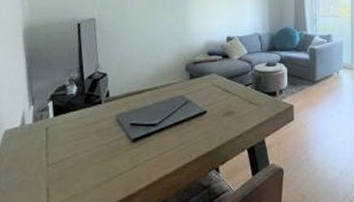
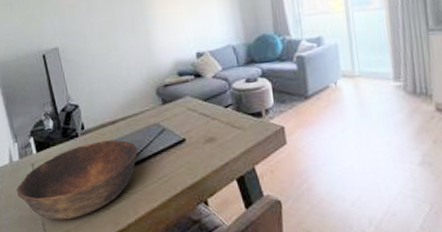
bowl: none [23,108,160,185] -> present [16,140,138,221]

